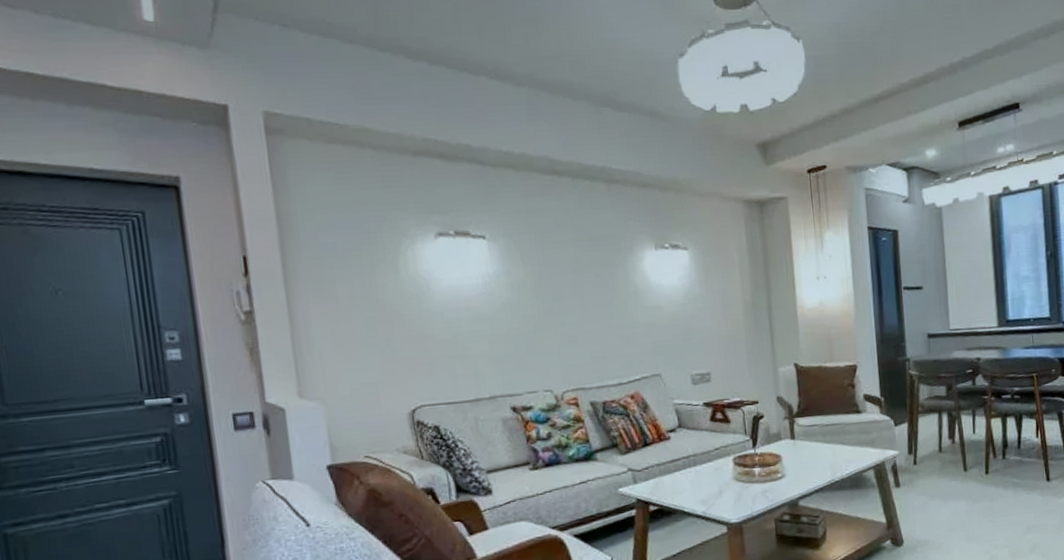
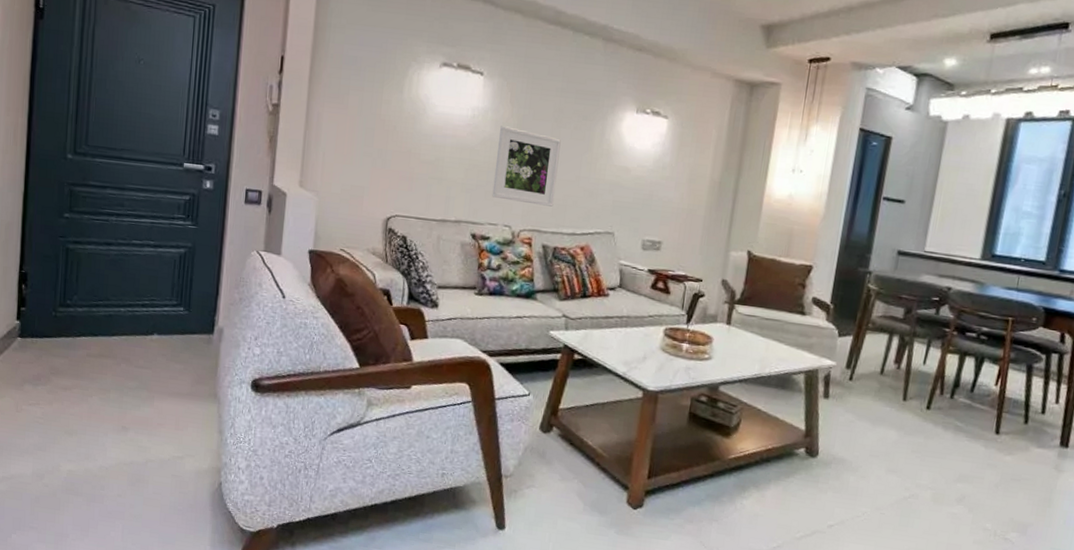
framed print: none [517,287,592,364] -> present [492,126,561,207]

